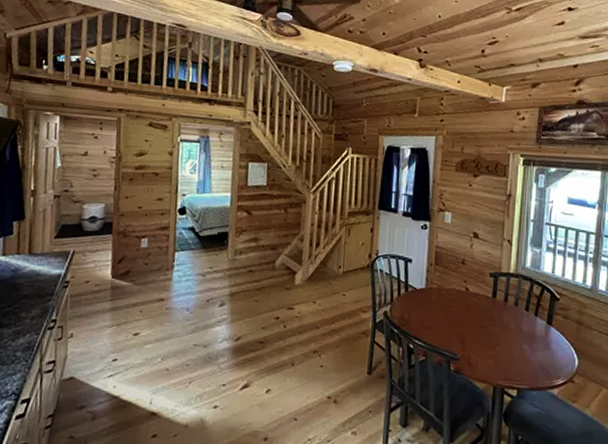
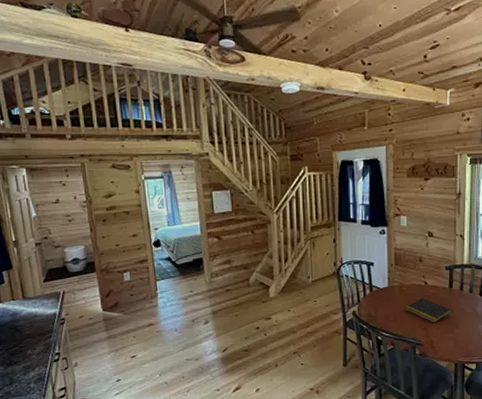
notepad: none [443,305,494,336] -> present [406,297,452,323]

